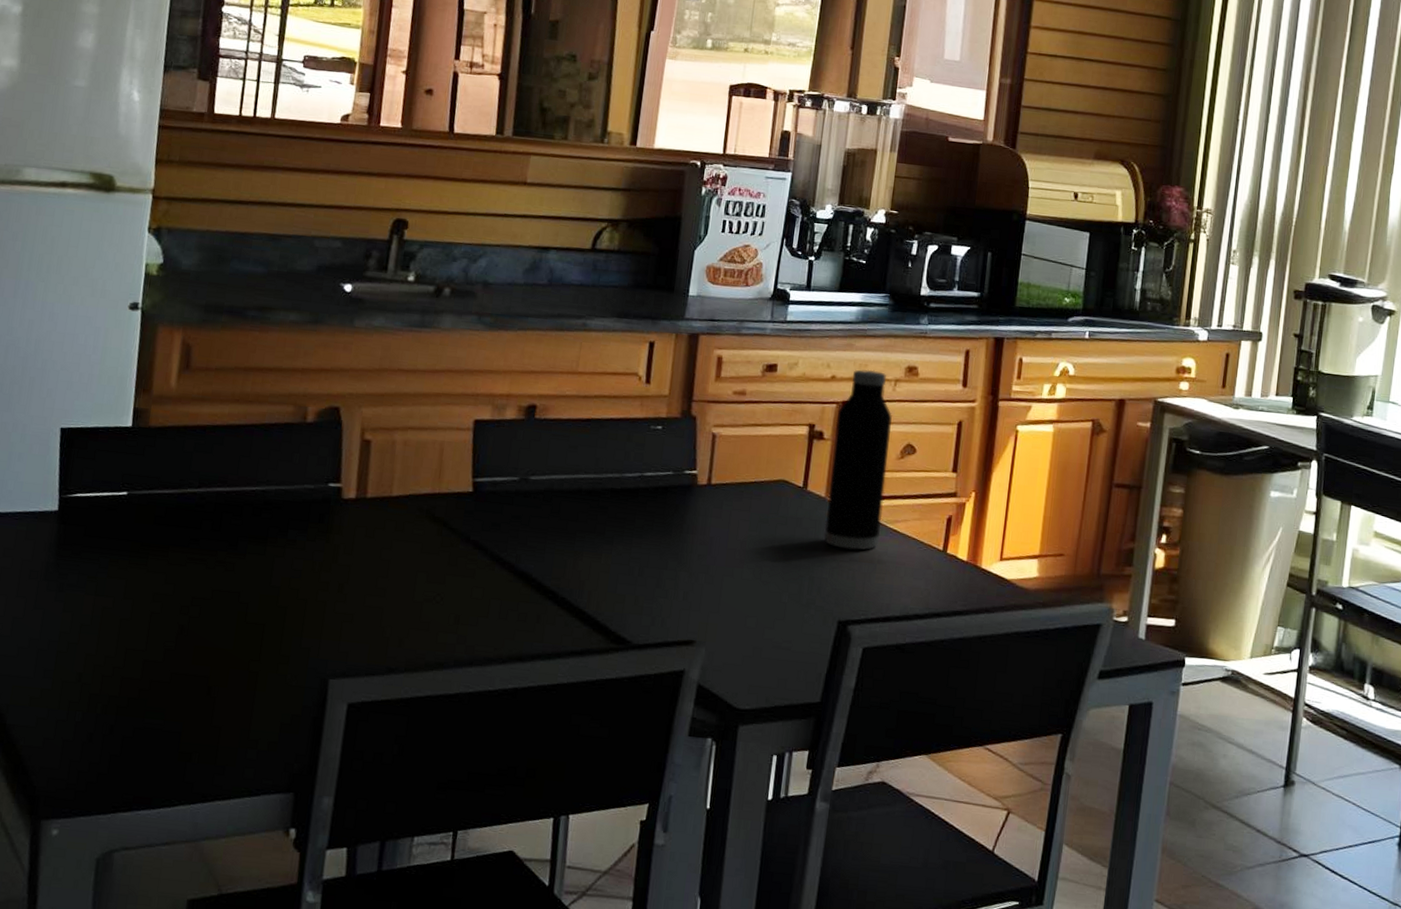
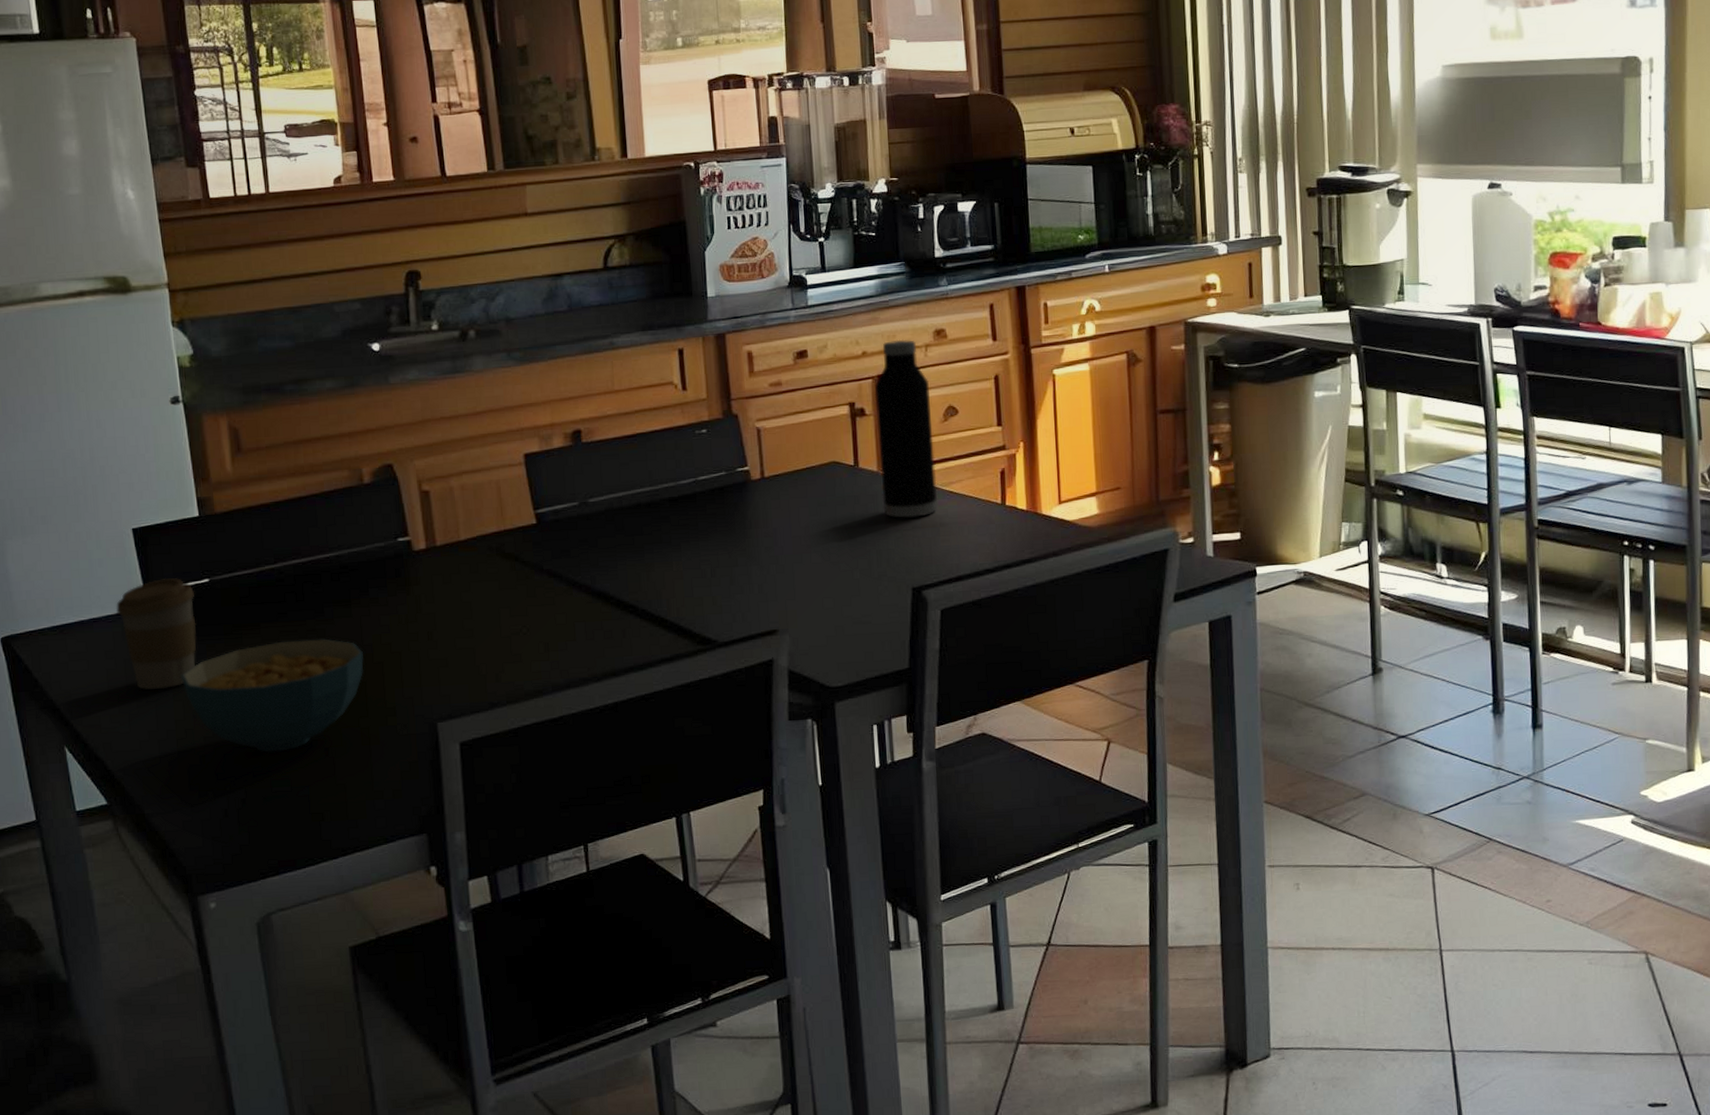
coffee cup: none [24,483,109,598] -> present [115,577,196,690]
cereal bowl: none [76,568,269,682] -> present [180,638,364,752]

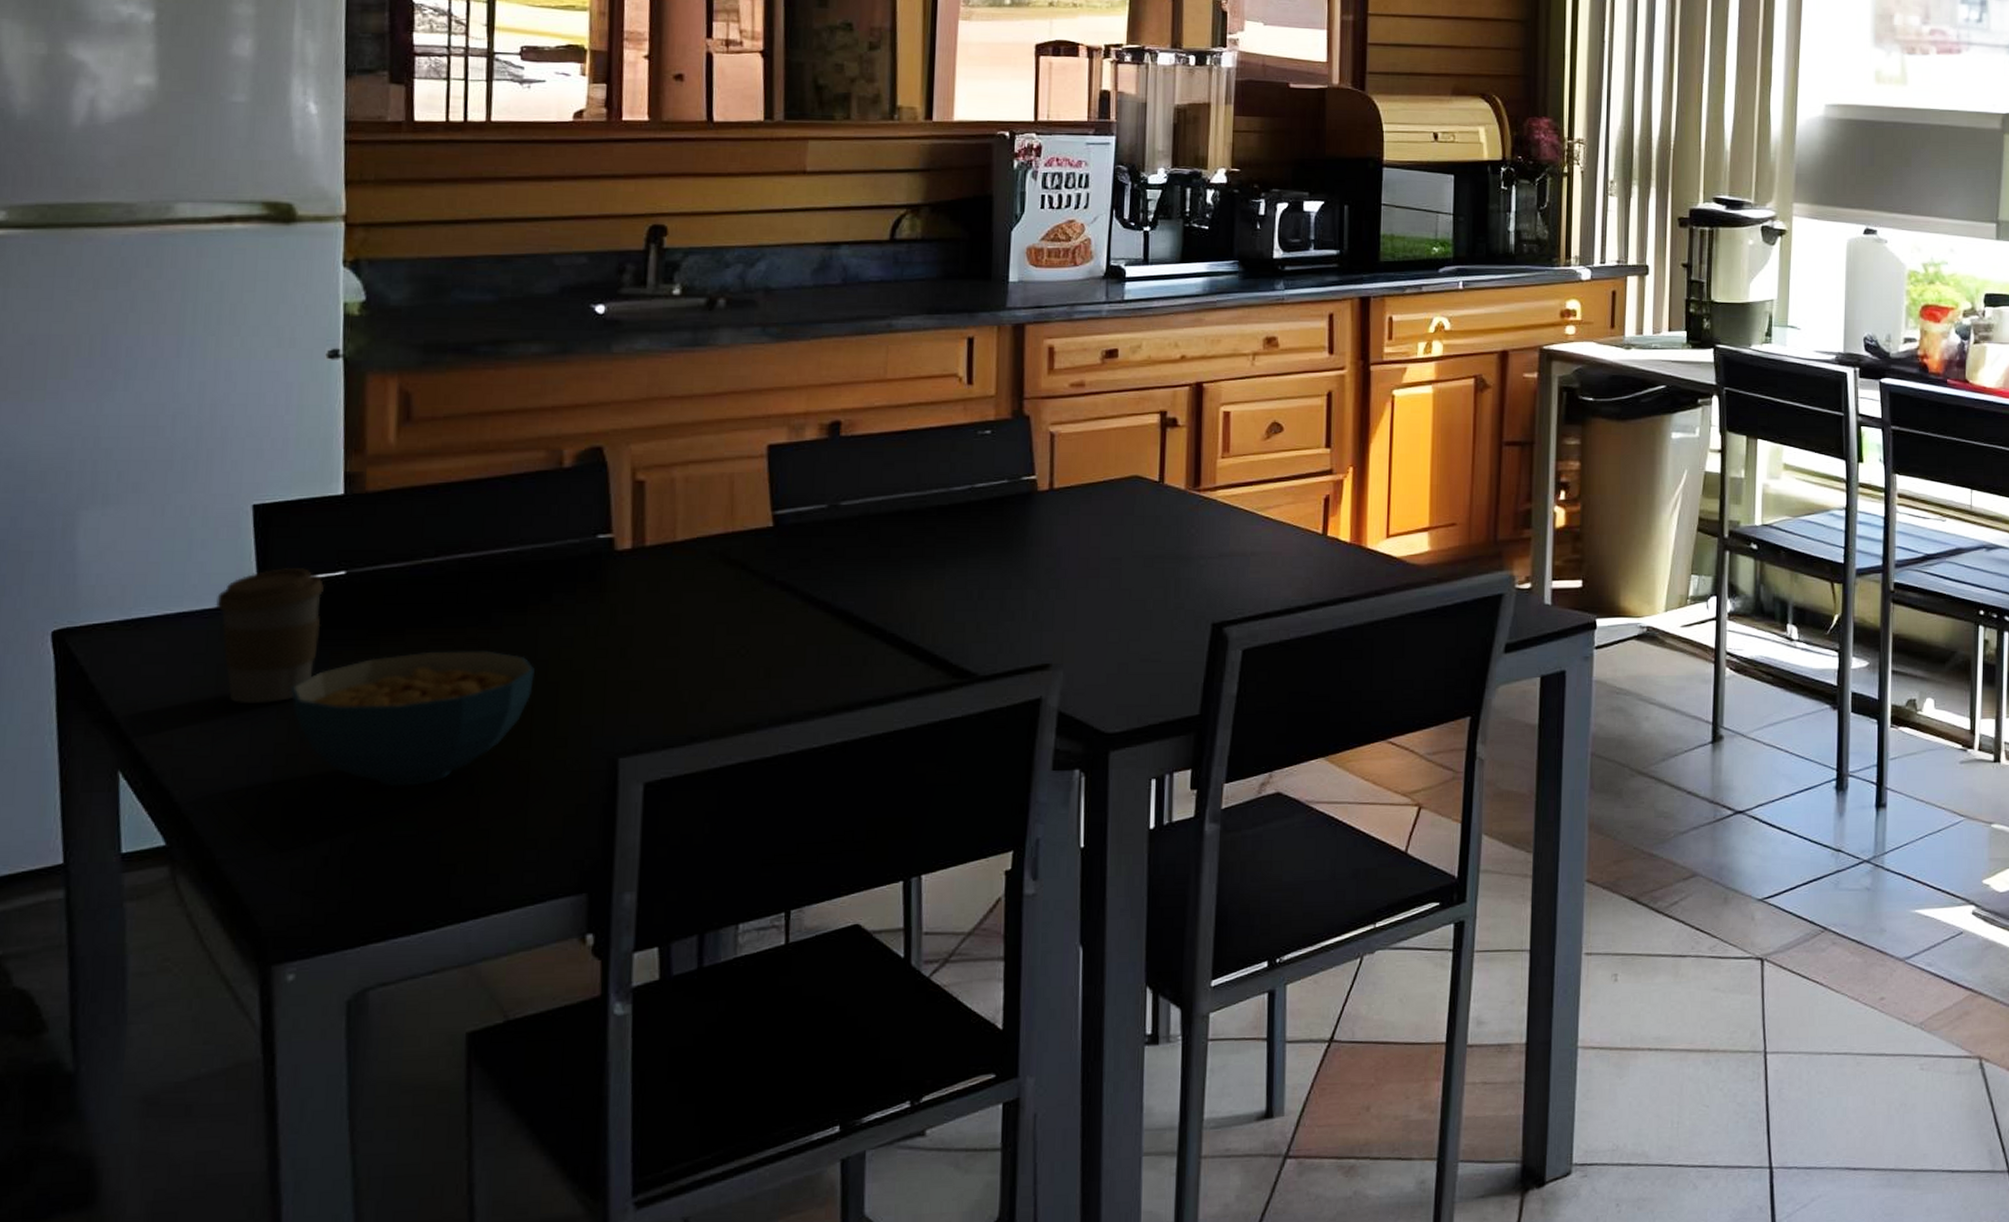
water bottle: present [875,339,938,518] -> none [1188,345,1253,544]

